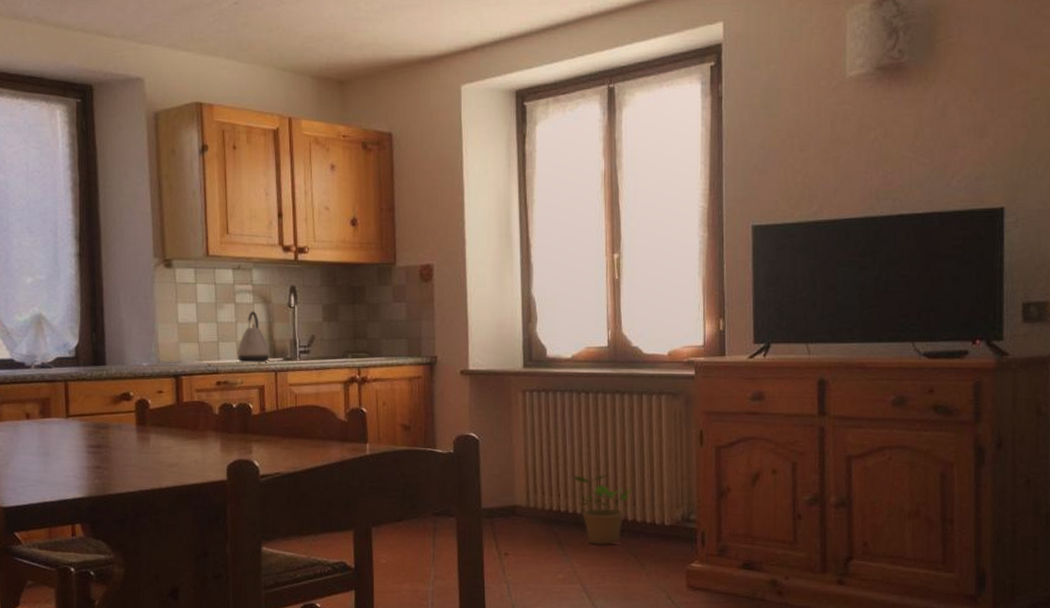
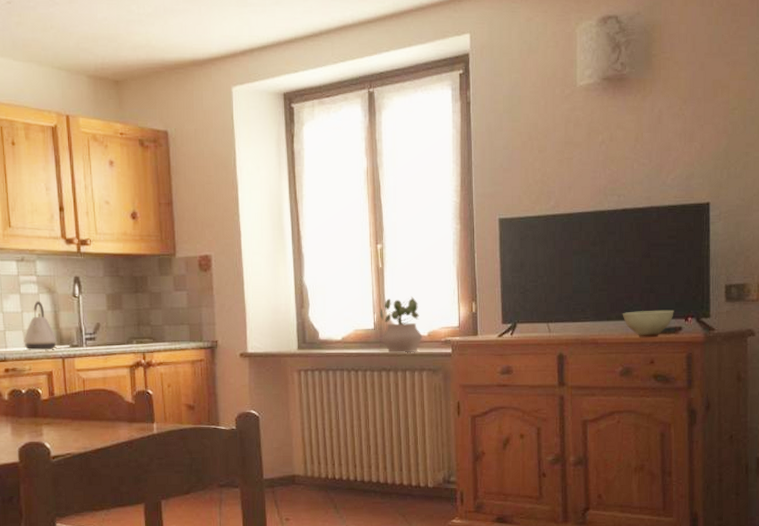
potted plant: present [571,475,633,546] -> none [344,444,399,508]
potted plant: none [614,311,662,374] -> present [379,296,423,353]
bowl: none [895,330,959,363] -> present [622,310,674,338]

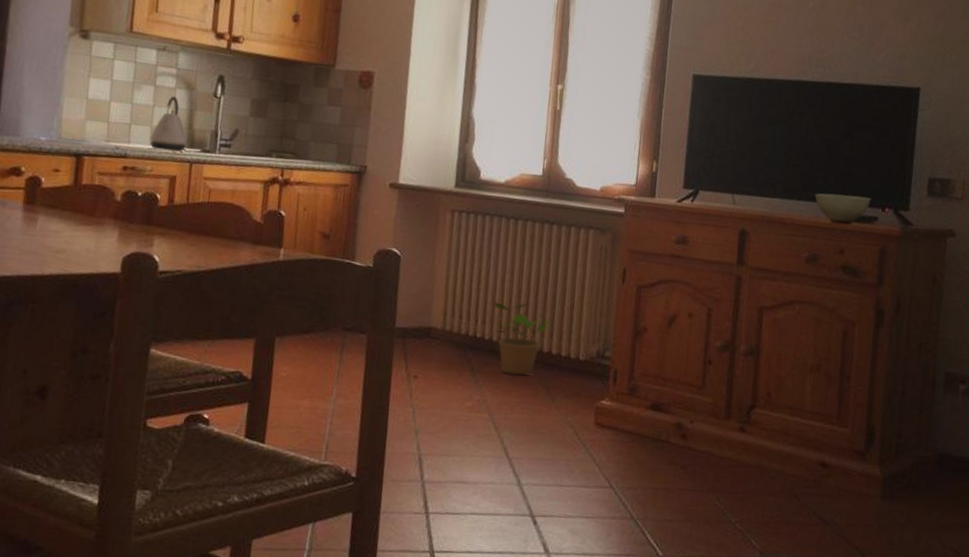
potted plant: none [344,444,399,508] -> present [489,302,551,376]
potted plant: present [379,296,423,353] -> none [549,145,595,207]

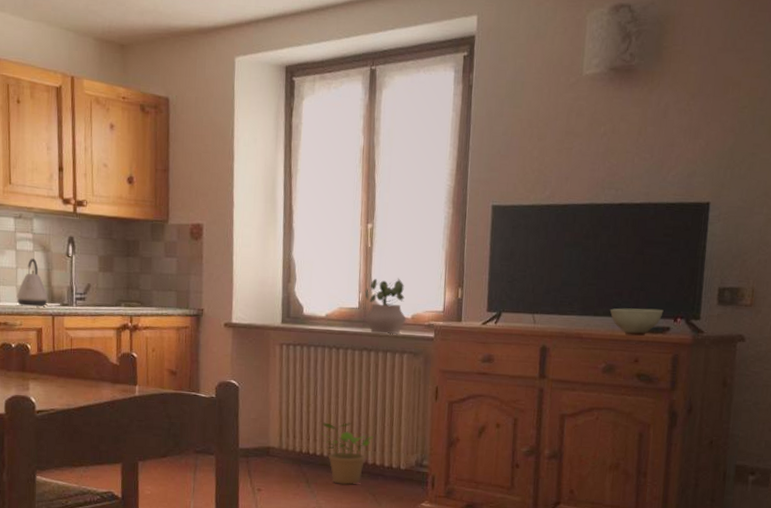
potted plant: none [549,145,595,207] -> present [365,278,406,334]

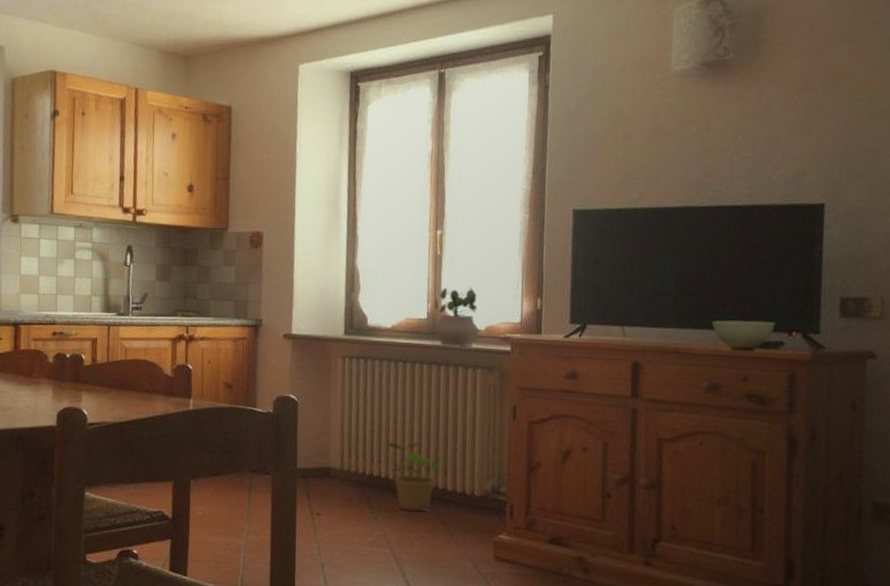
kettle: present [16,258,48,307] -> none [73,267,104,317]

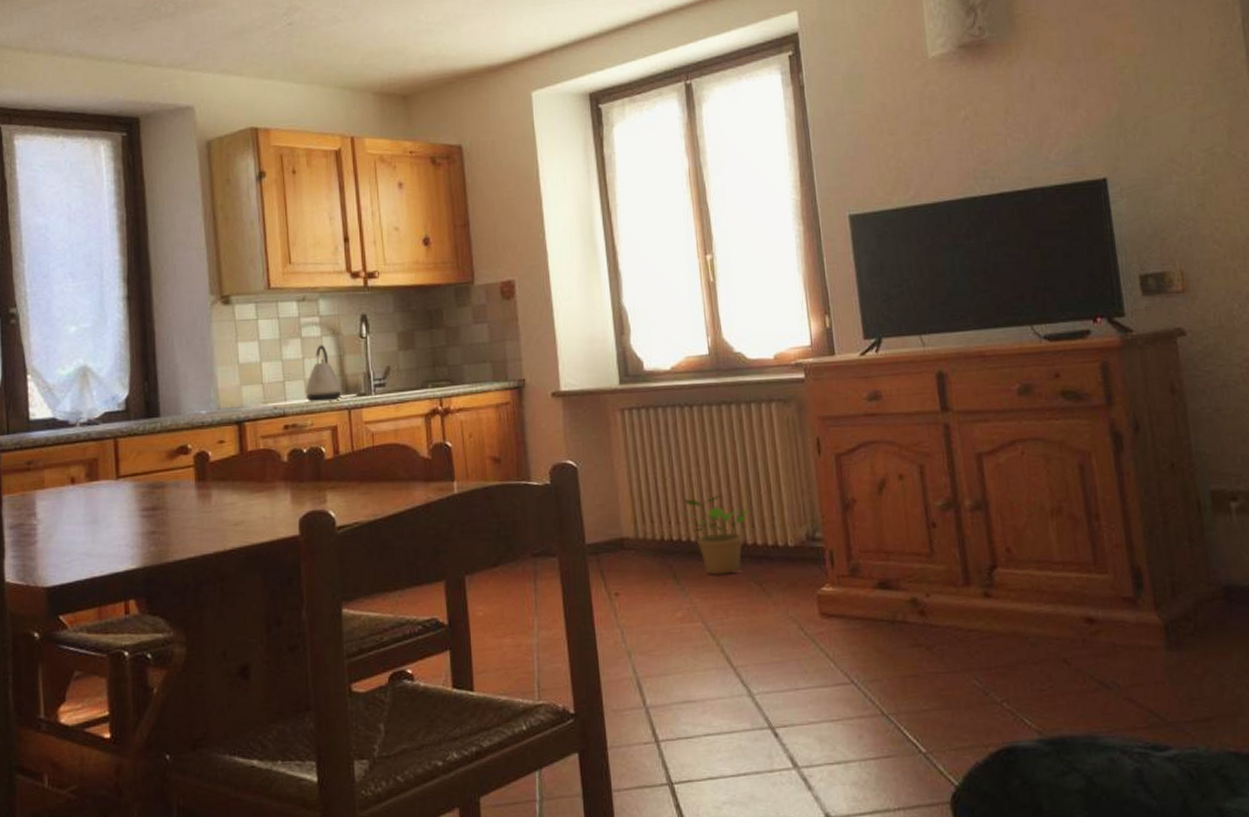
kettle: none [73,267,104,317] -> present [305,345,342,403]
potted plant: present [434,287,480,347] -> none [713,313,768,383]
bowl: present [711,320,775,352] -> none [1012,310,1078,347]

